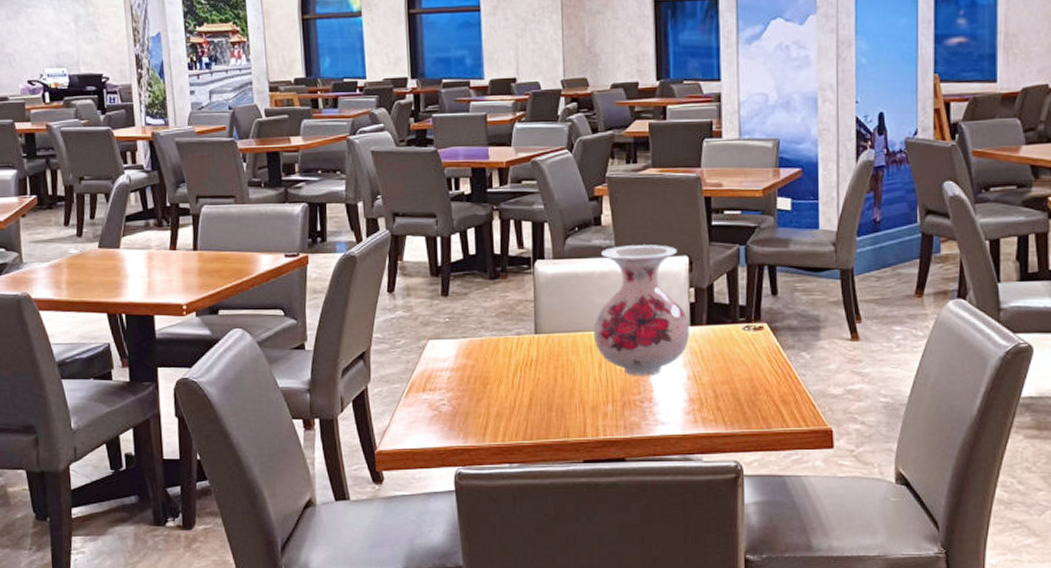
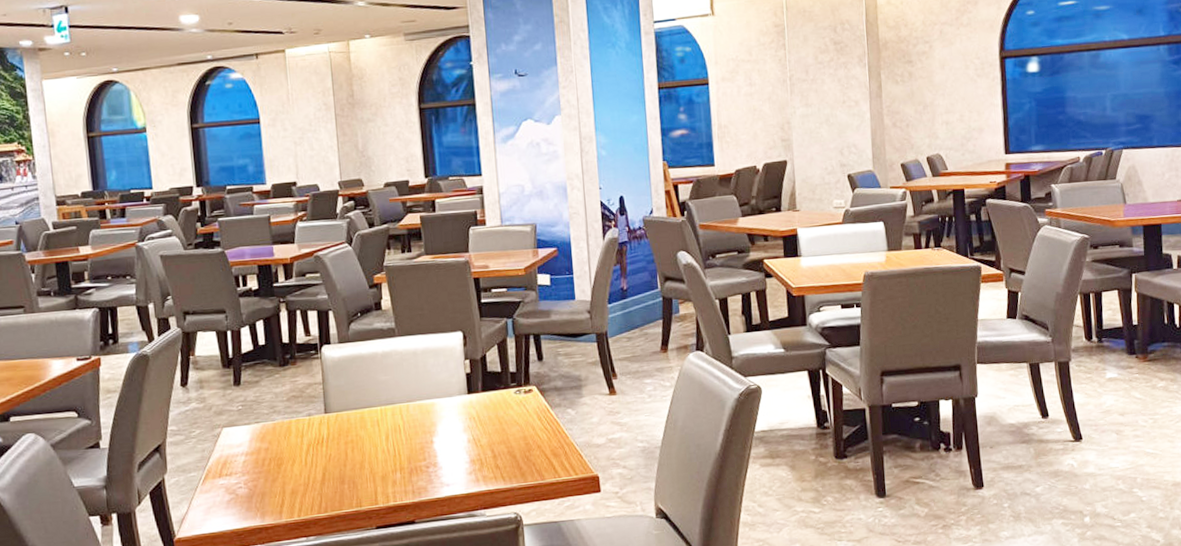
vase: present [593,245,689,376] -> none [379,323,467,444]

